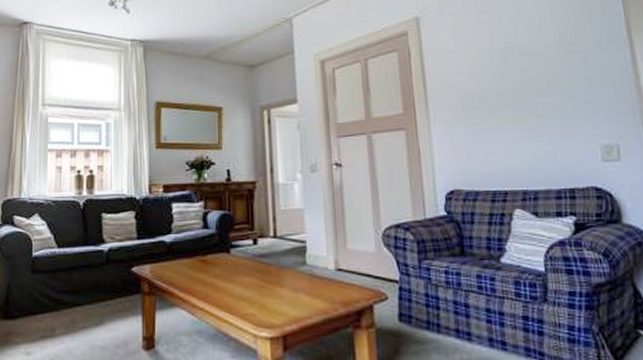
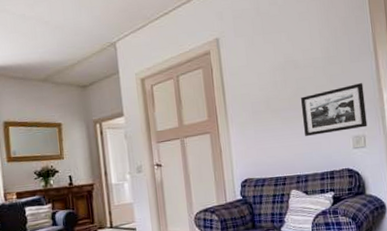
picture frame: none [527,78,622,141] -> present [301,83,368,136]

